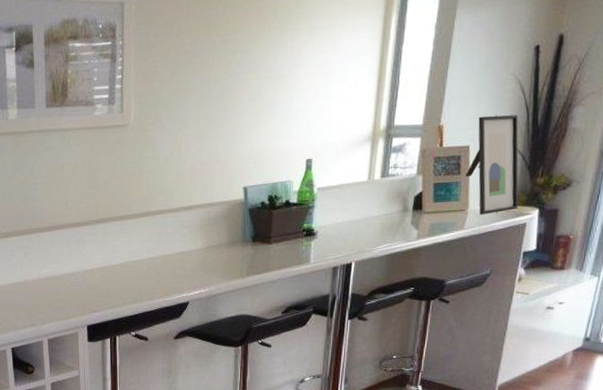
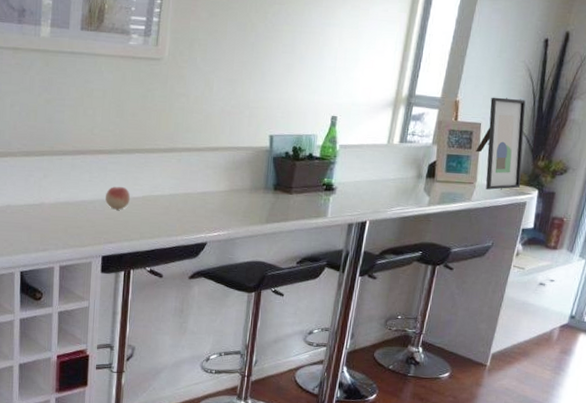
fruit: none [85,255,110,279] -> present [105,186,131,210]

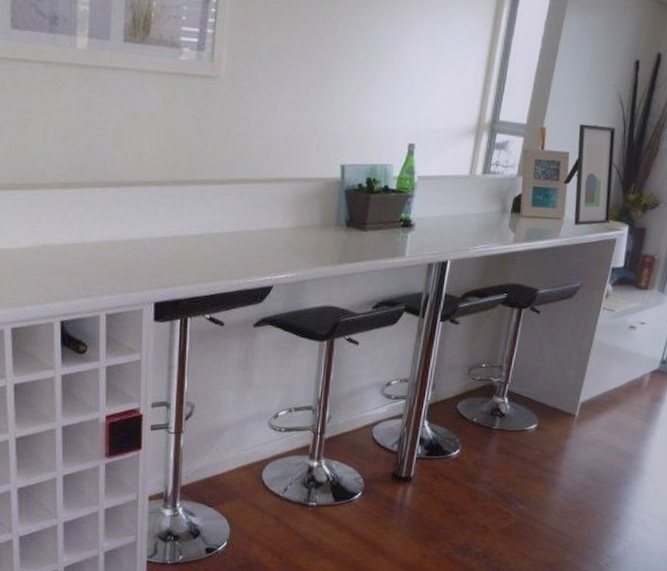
fruit: present [105,186,131,210] -> none [157,222,186,250]

